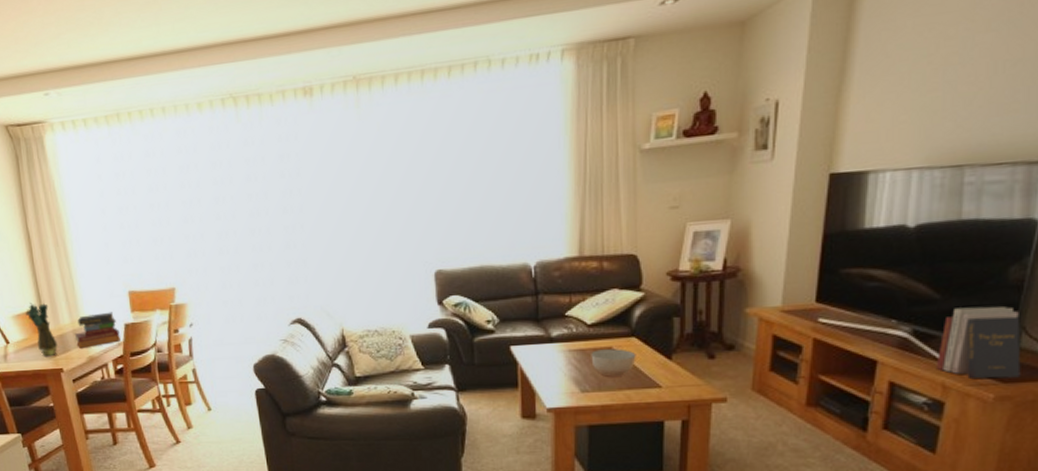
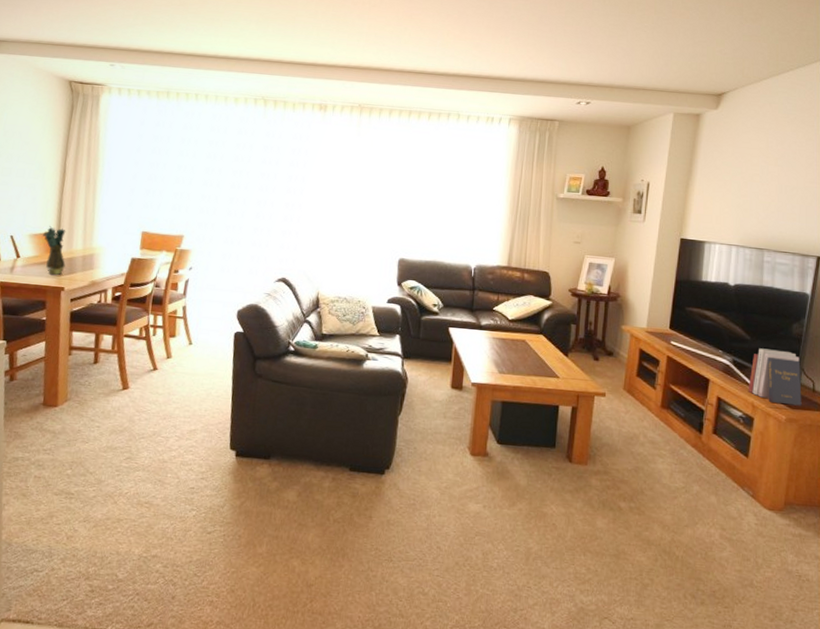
books: present [74,312,120,348] -> none [83,245,126,273]
bowl: present [591,349,636,378] -> none [509,340,543,365]

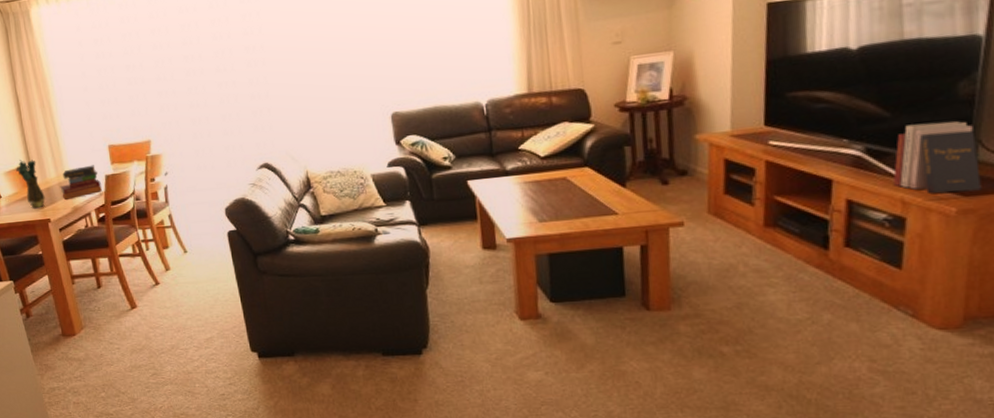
books: none [83,245,126,273] -> present [60,165,102,200]

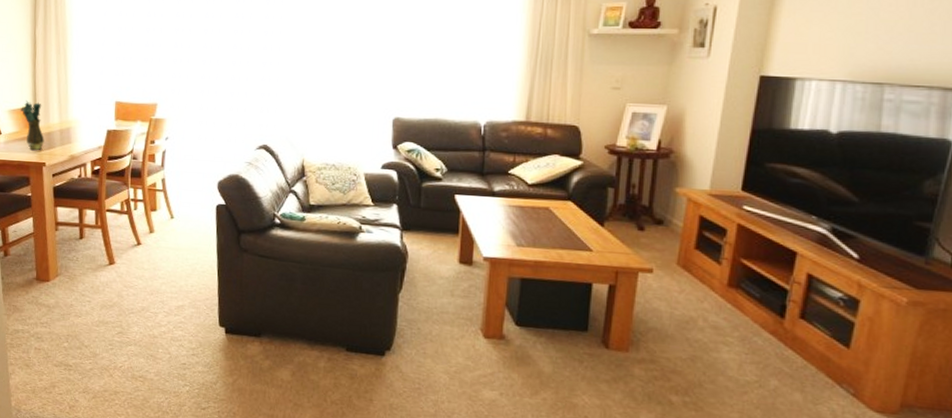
books: present [60,165,102,200] -> none [60,117,102,147]
books: present [892,121,982,193] -> none [852,212,934,286]

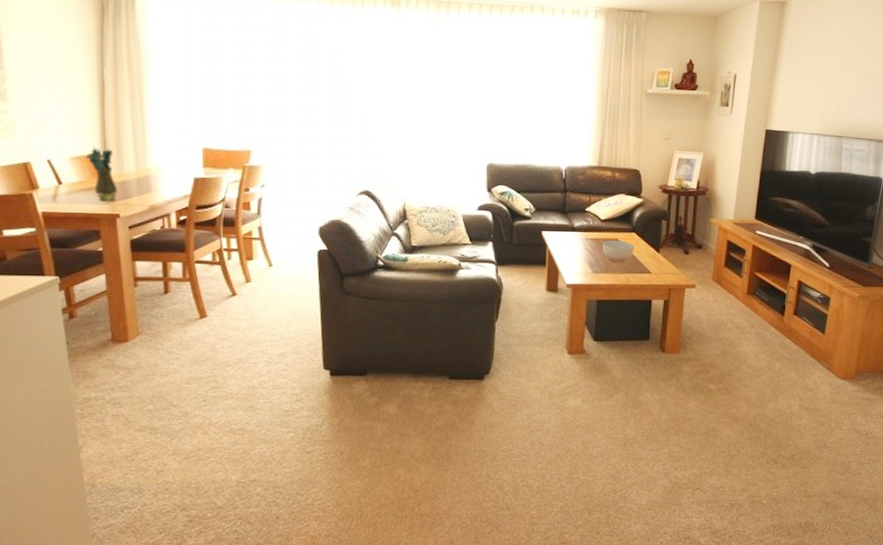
bowl: none [528,208,571,237] -> present [602,240,635,263]

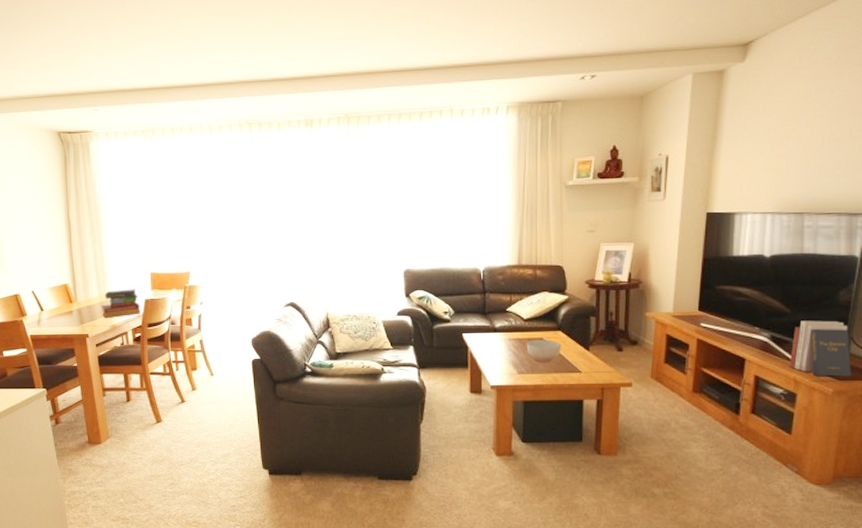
vase: present [86,147,118,201] -> none [60,278,86,323]
books: none [138,165,188,197] -> present [101,289,140,318]
books: none [825,232,873,283] -> present [789,320,851,377]

